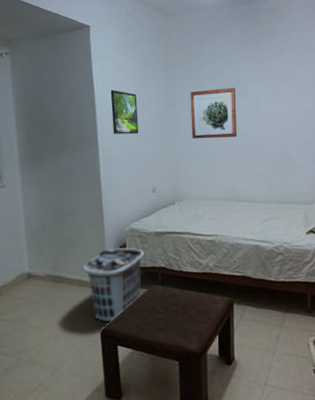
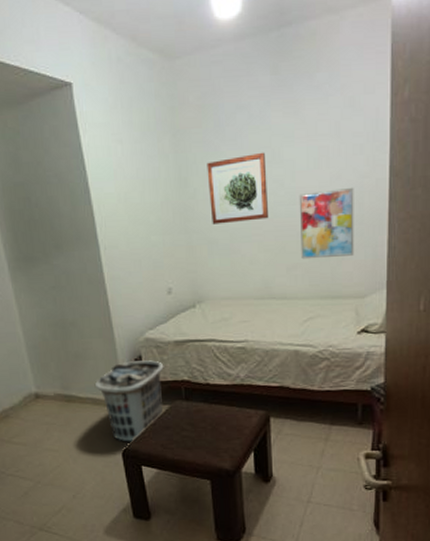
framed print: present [110,90,139,134] -> none [106,168,146,225]
wall art: none [260,118,303,171] -> present [299,187,354,260]

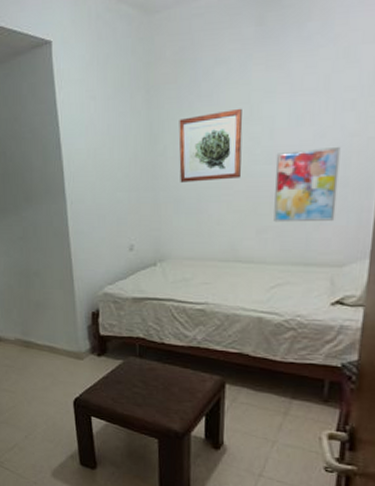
clothes hamper: present [94,360,164,442] -> none [52,314,120,393]

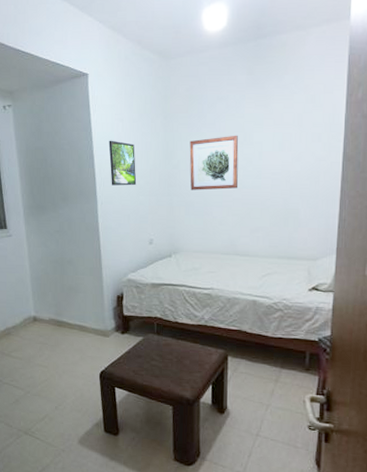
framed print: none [78,124,113,181] -> present [108,140,137,186]
wall art: present [273,146,341,223] -> none [263,167,312,225]

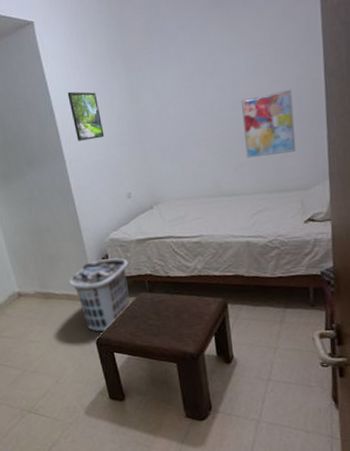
clothes hamper: none [82,297,141,366] -> present [68,258,131,332]
wall art: present [189,135,239,190] -> none [155,65,214,134]
wall art: none [263,167,312,225] -> present [240,89,296,159]

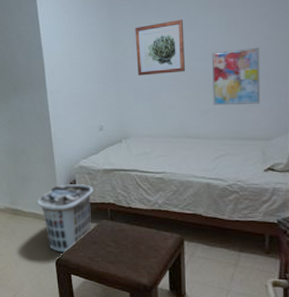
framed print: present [67,91,105,141] -> none [56,31,85,75]
wall art: none [155,65,214,134] -> present [135,19,185,76]

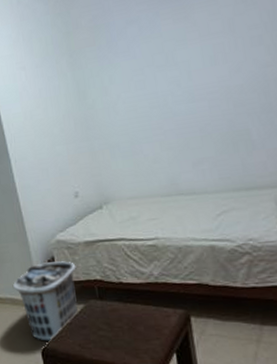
wall art: present [135,19,185,76] -> none [102,57,168,130]
wall art: present [211,47,261,106] -> none [197,77,266,154]

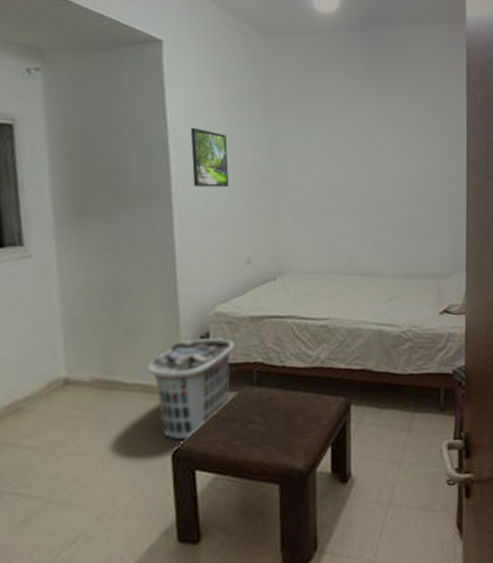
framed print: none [13,91,51,140] -> present [190,127,230,188]

